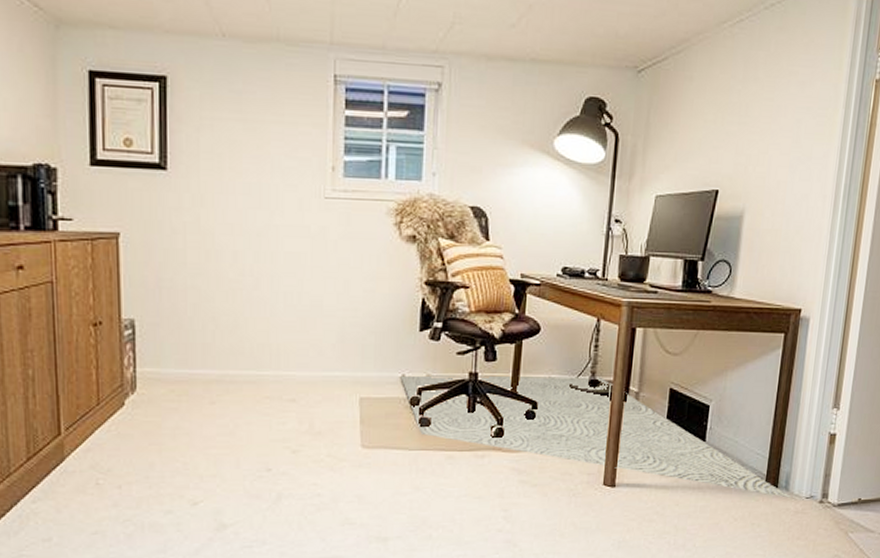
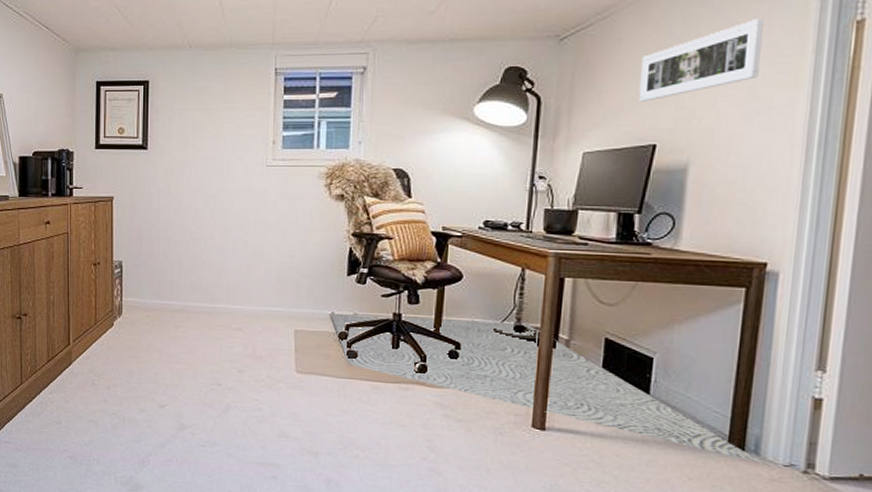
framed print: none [704,68,808,145] -> present [638,18,764,102]

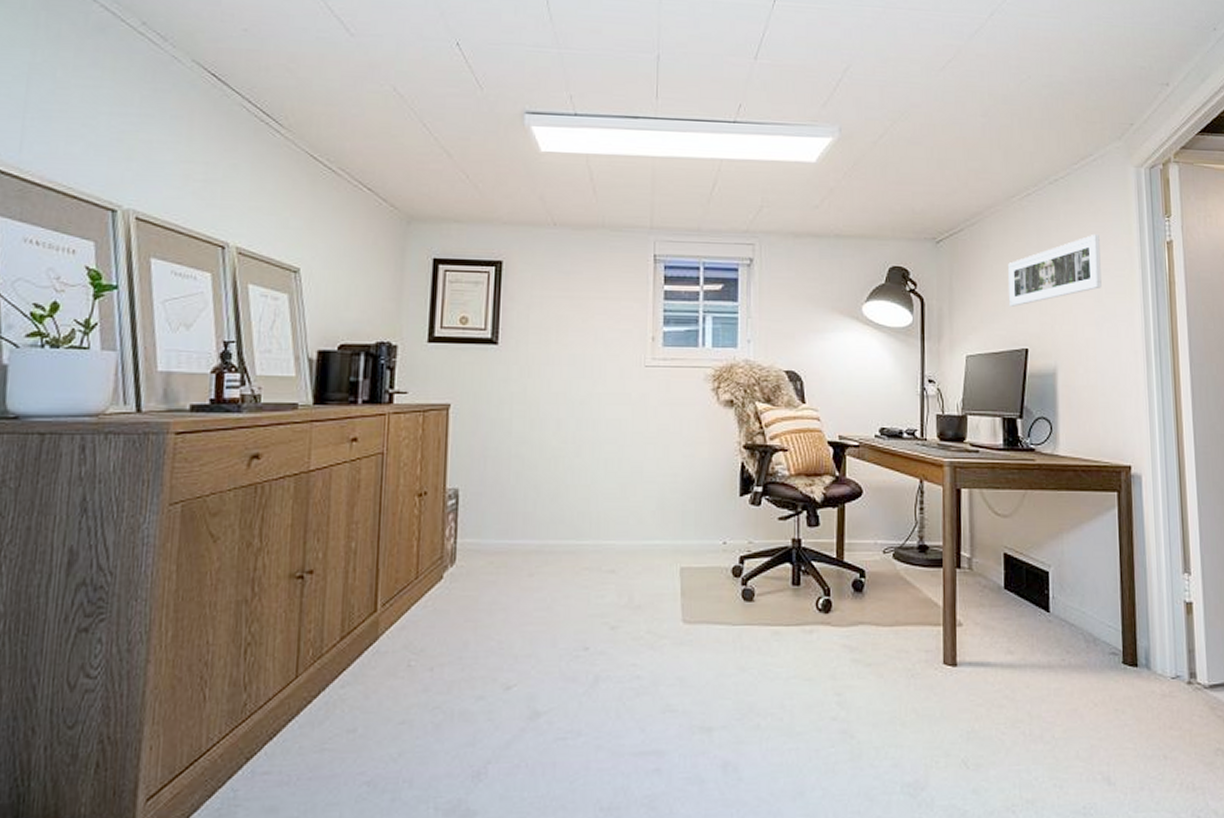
rug: present [330,314,764,464] -> none [721,541,1155,678]

